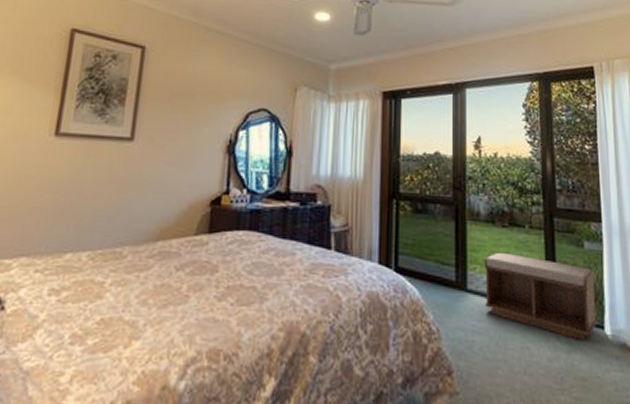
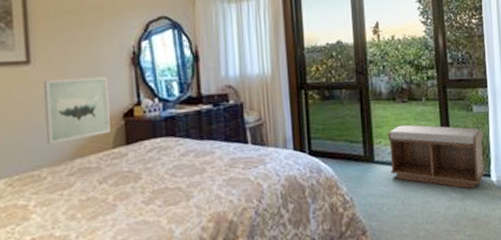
wall art: none [133,158,202,223] -> present [43,76,110,144]

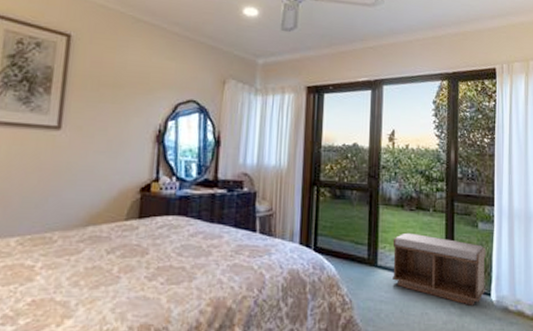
wall art: present [43,76,110,144] -> none [63,146,131,209]

